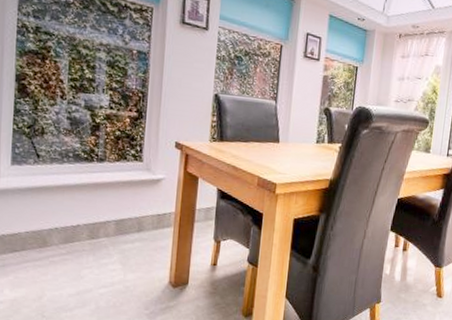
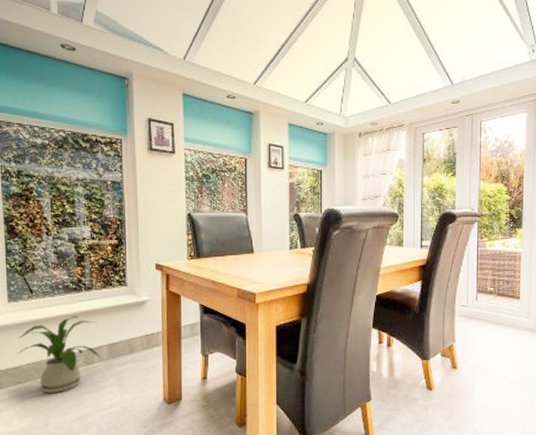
house plant: none [16,186,107,266] -> present [17,316,101,394]

